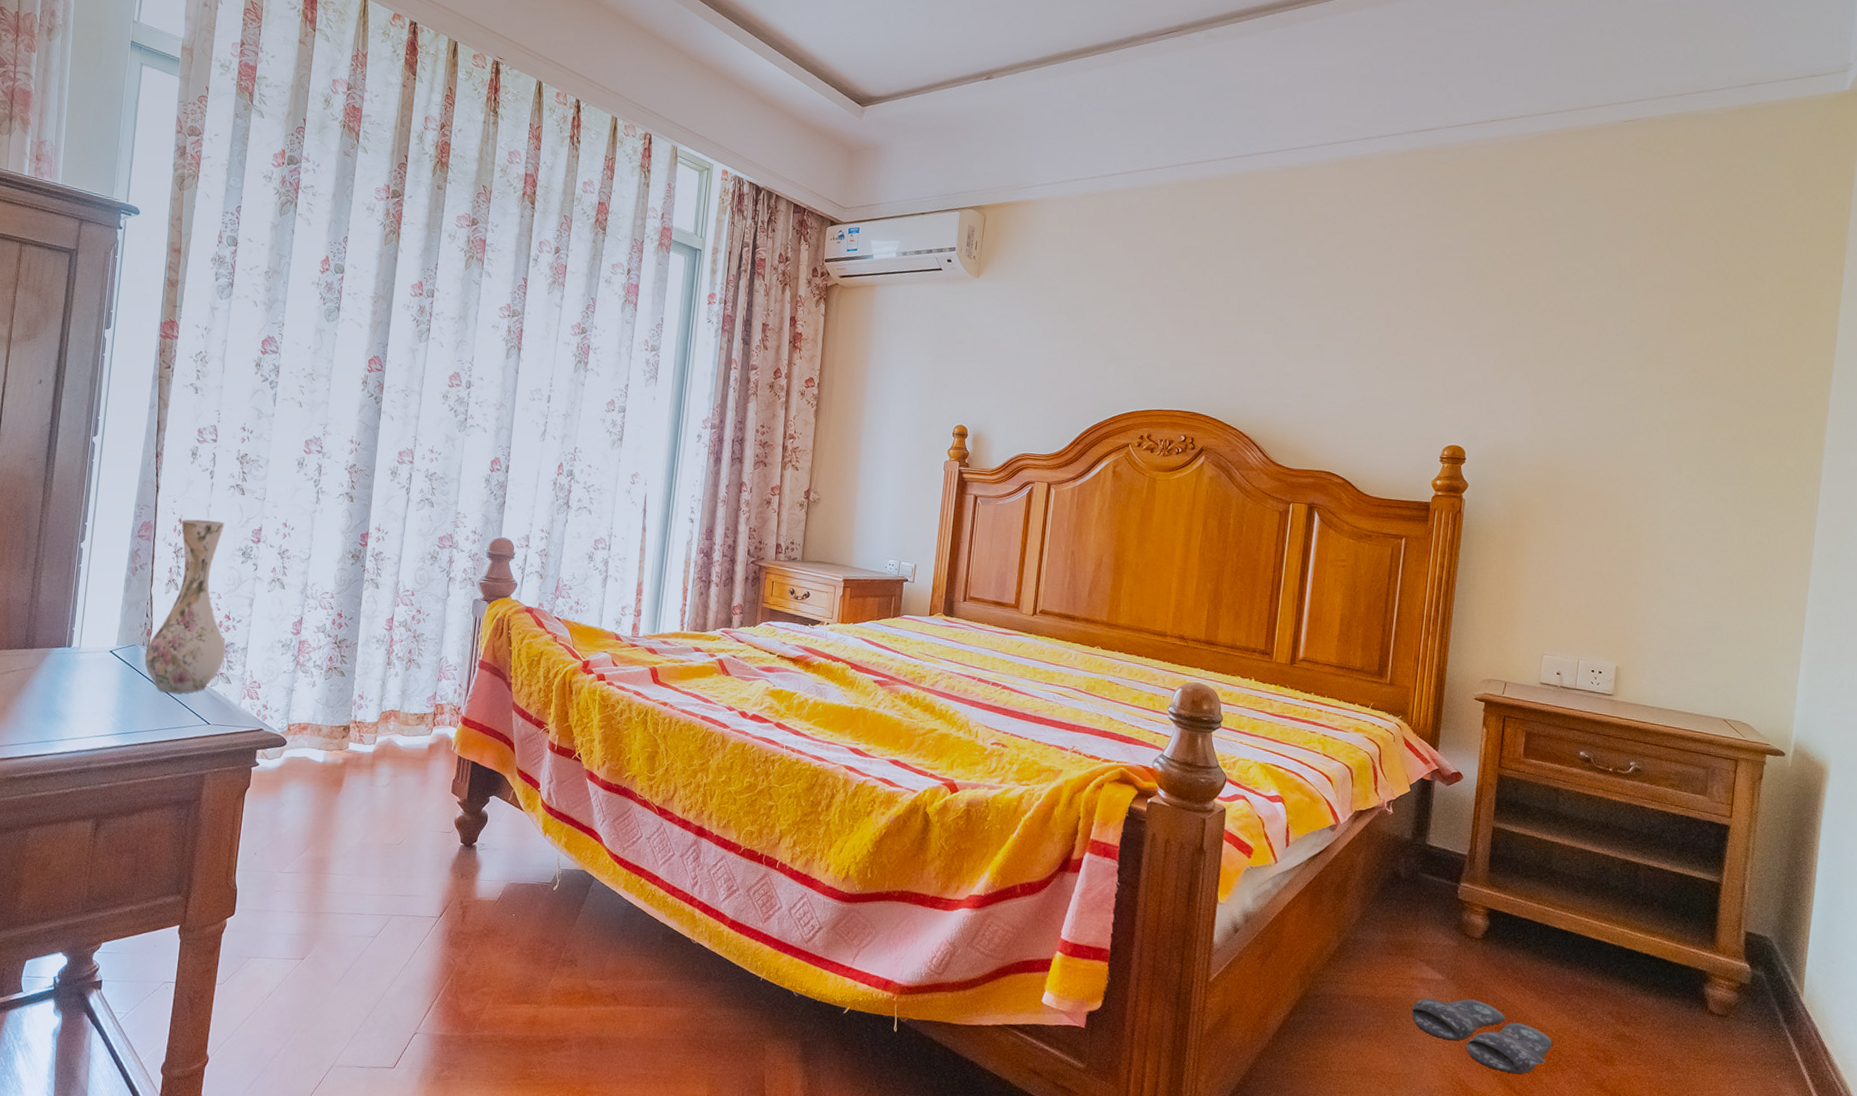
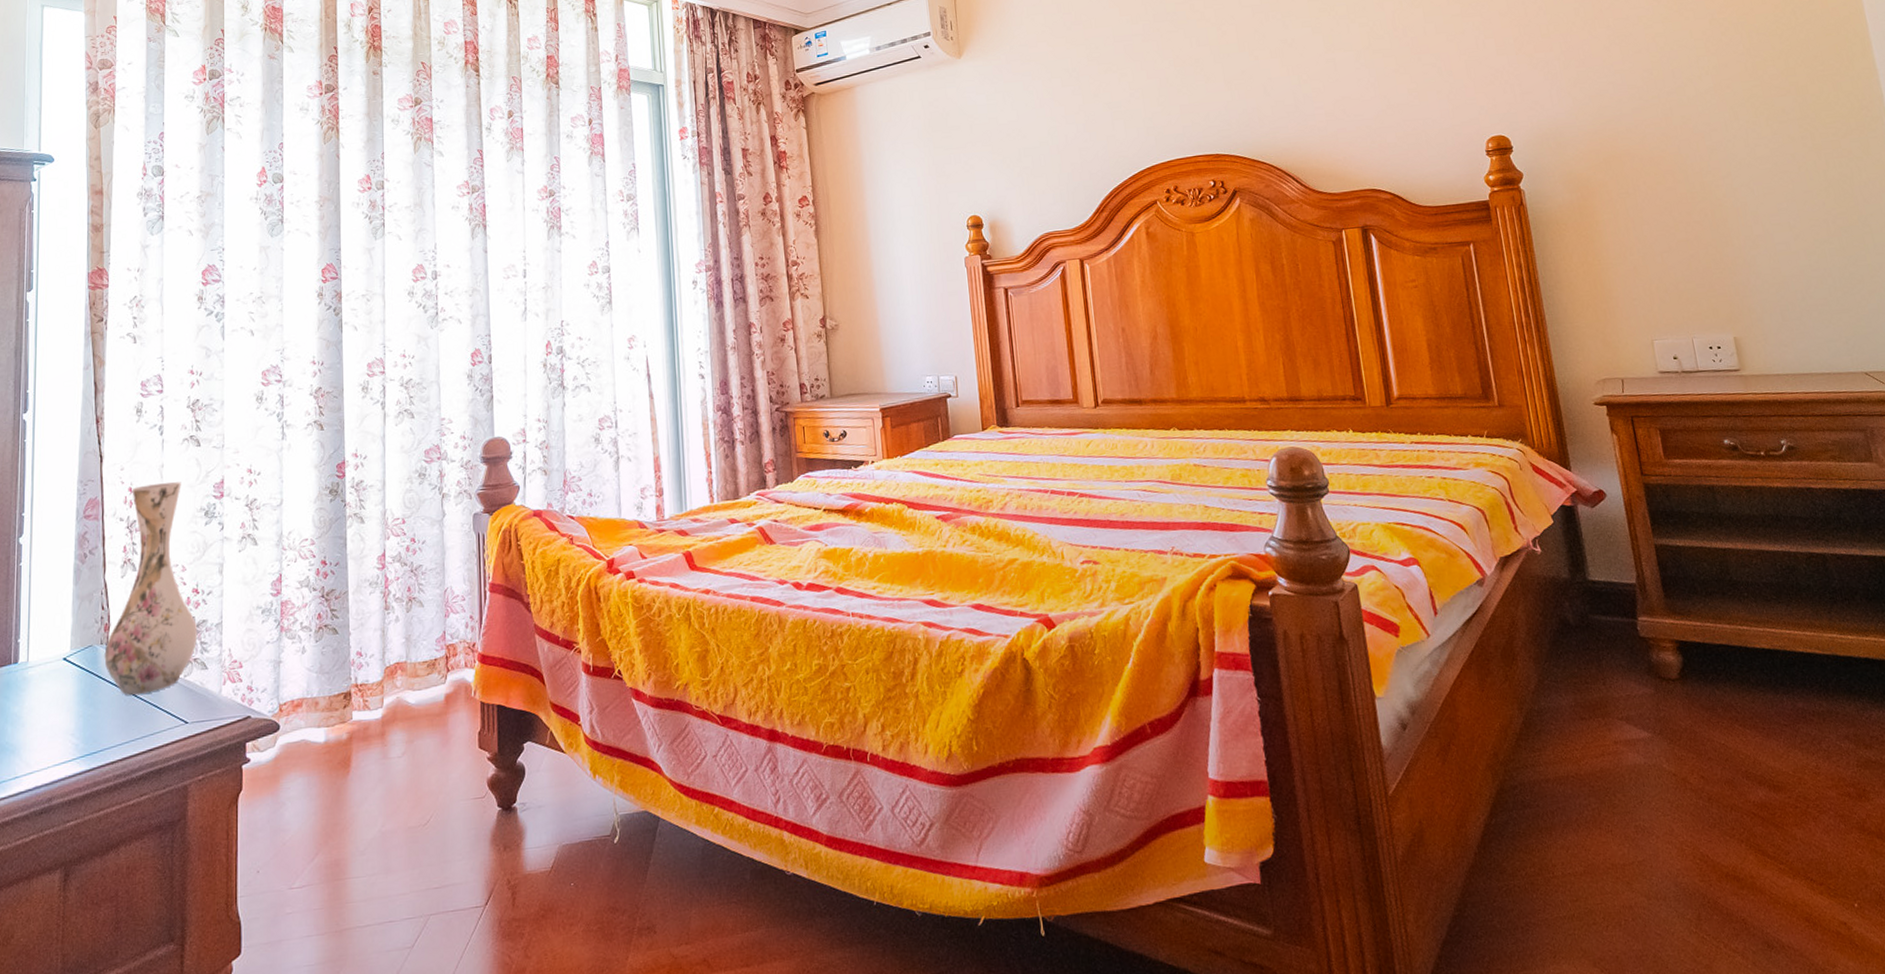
slippers: present [1412,997,1552,1074] -> none [1625,753,1794,835]

